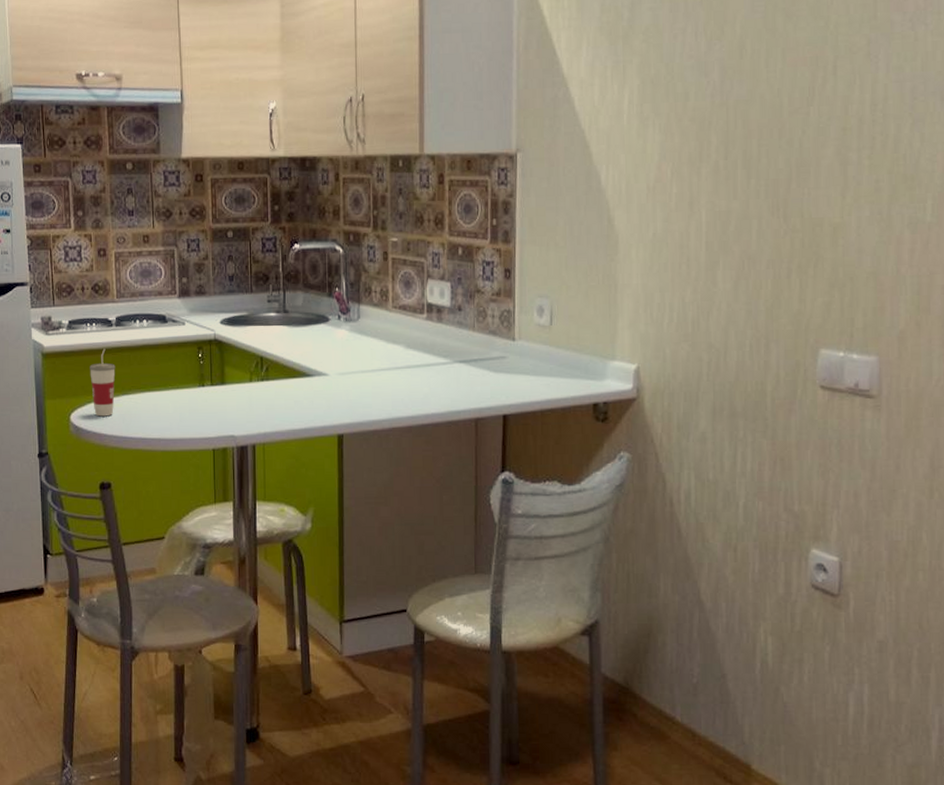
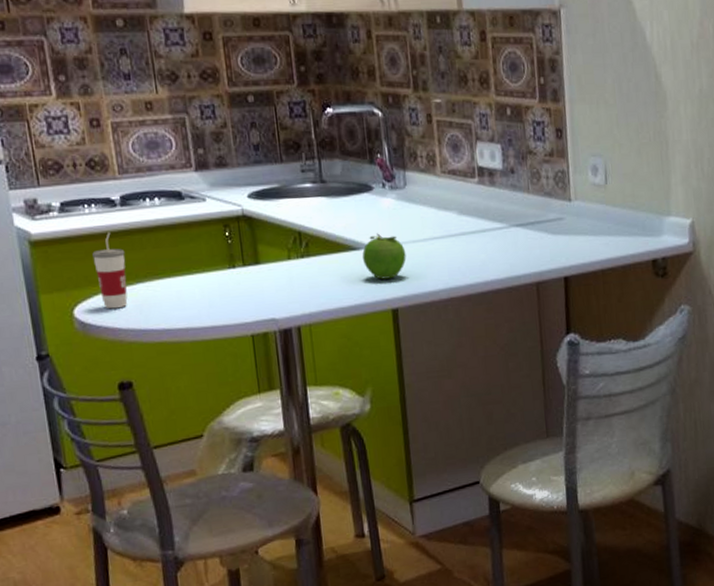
fruit: none [315,362,355,406] -> present [362,233,406,280]

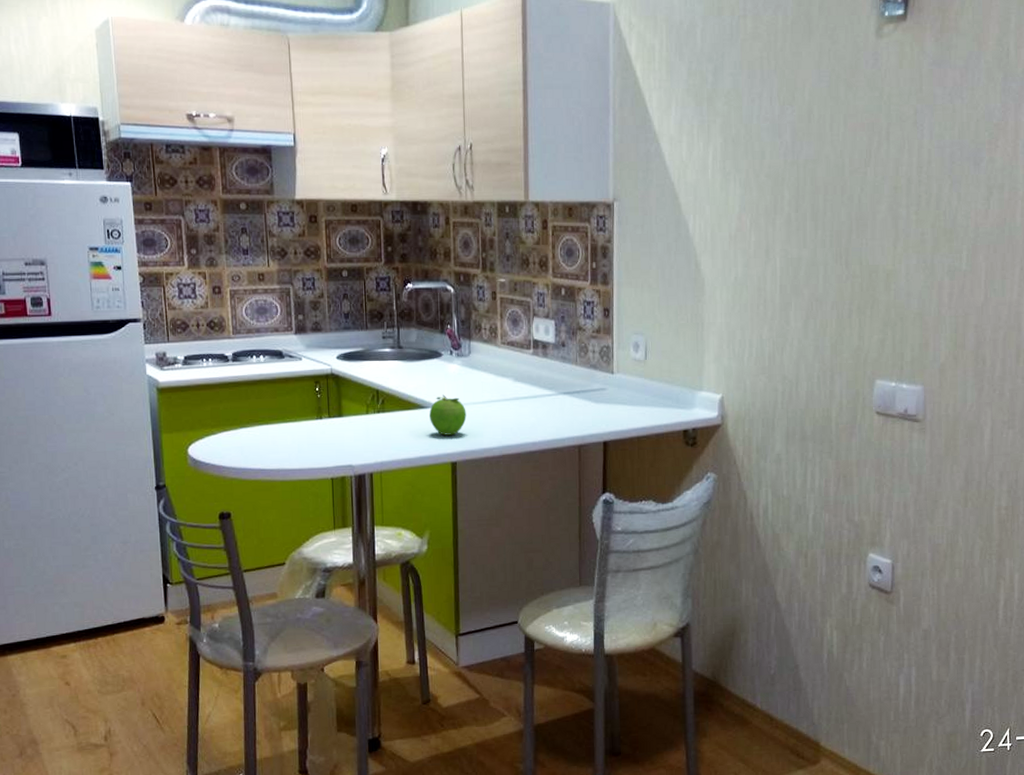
cup: present [92,232,128,309] -> none [206,383,233,449]

